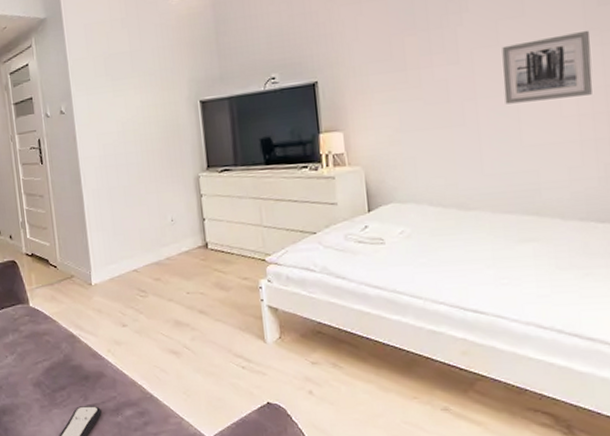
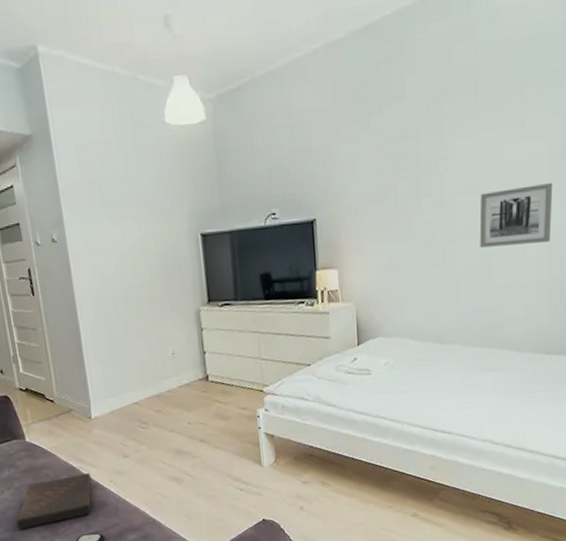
book: none [17,341,91,397] -> present [15,473,92,530]

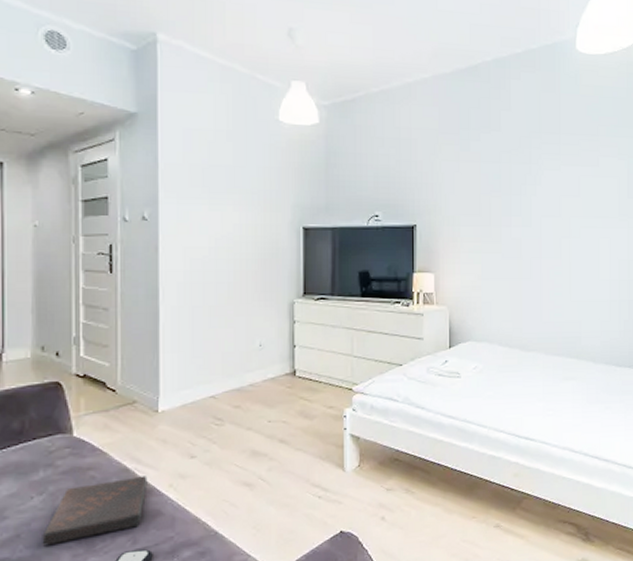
wall art: present [479,182,553,248] -> none [561,215,622,265]

